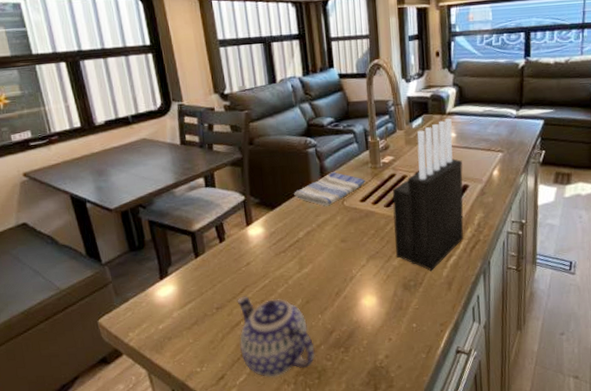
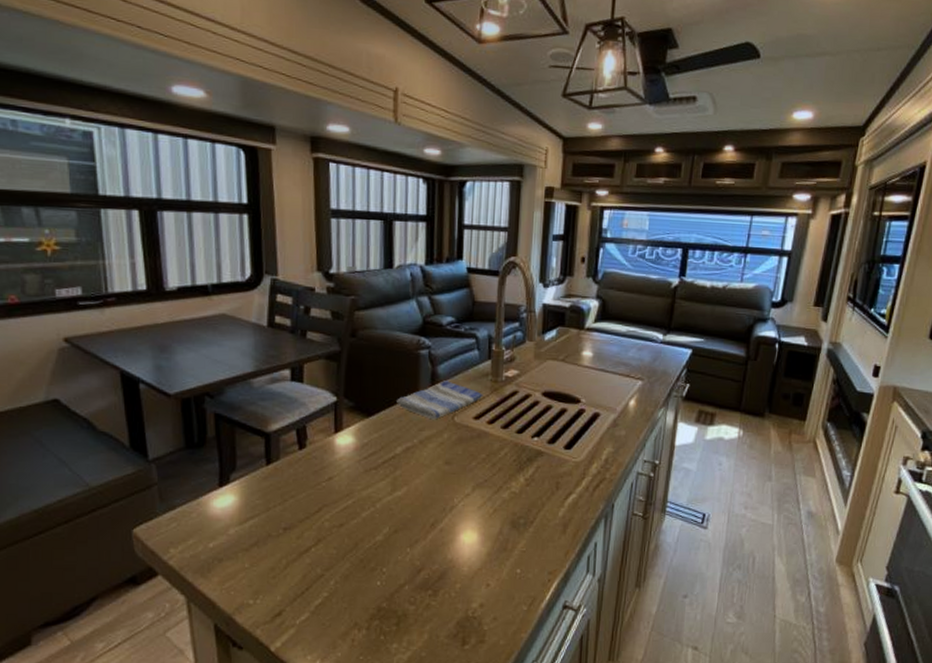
teapot: present [237,296,316,377] -> none [306,517,397,619]
knife block: present [392,118,464,272] -> none [507,333,596,509]

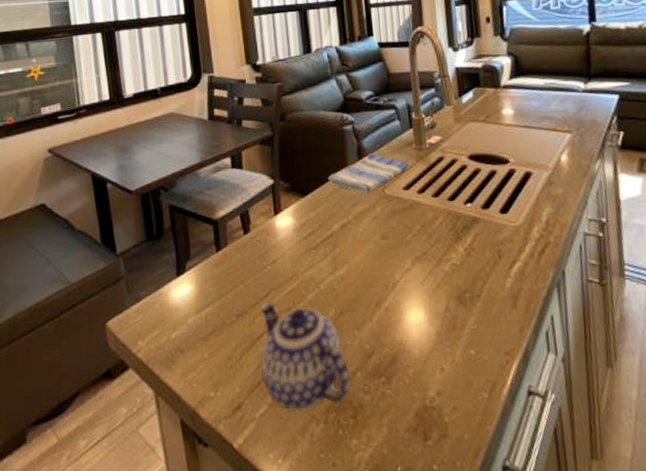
teapot: none [306,517,397,619] -> present [260,301,351,411]

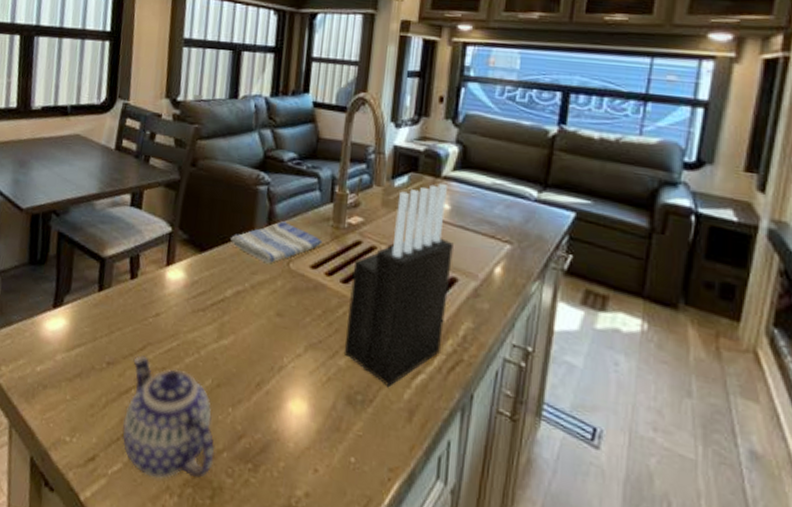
knife block: none [440,91,530,281] -> present [343,182,454,388]

